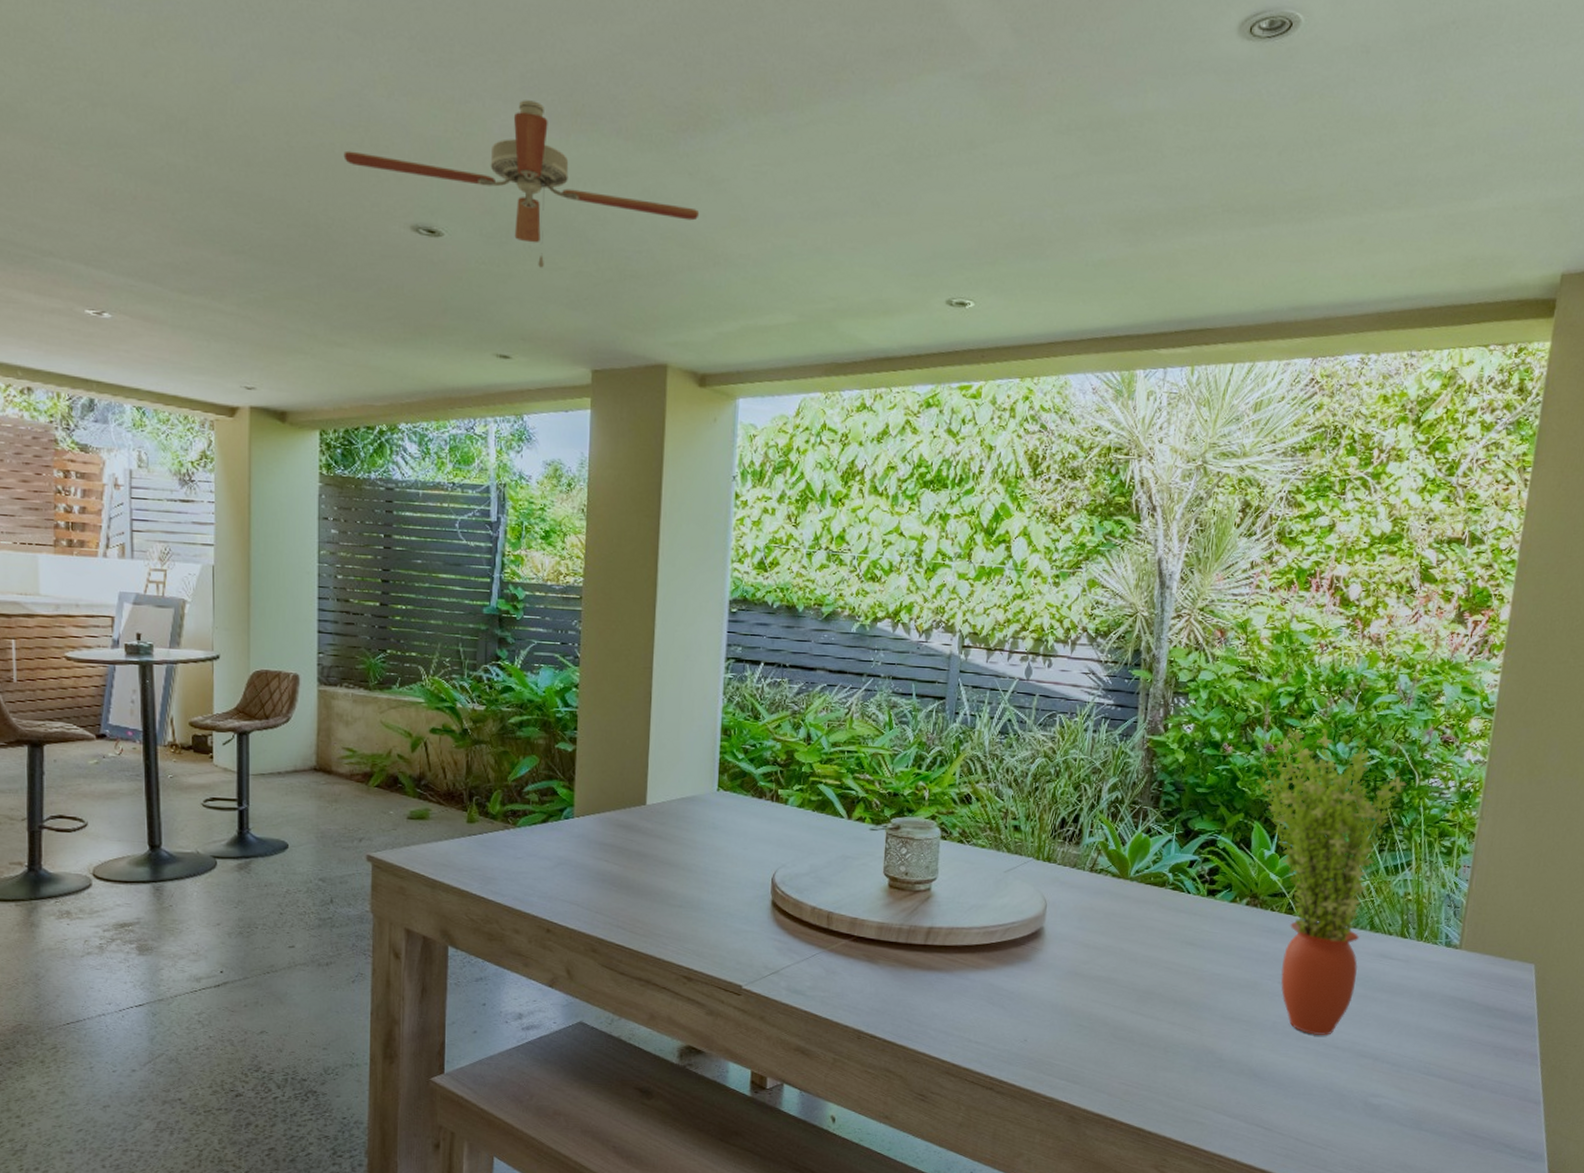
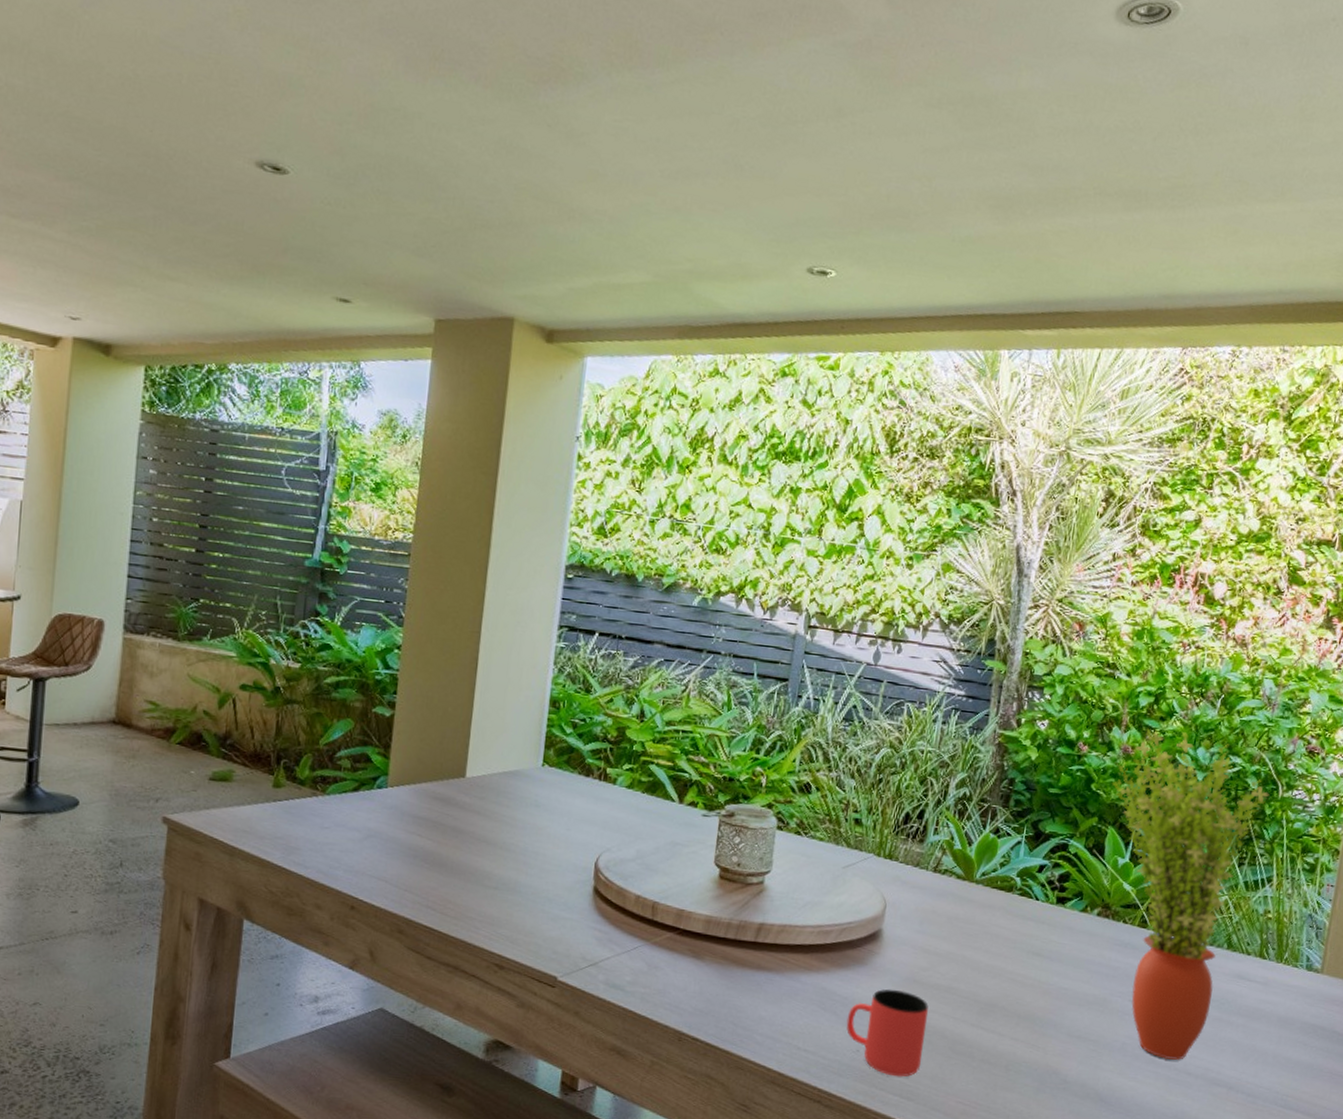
ceiling fan: present [343,100,700,268] -> none [190,41,557,212]
cup: none [1013,982,1091,1063] -> present [846,989,929,1077]

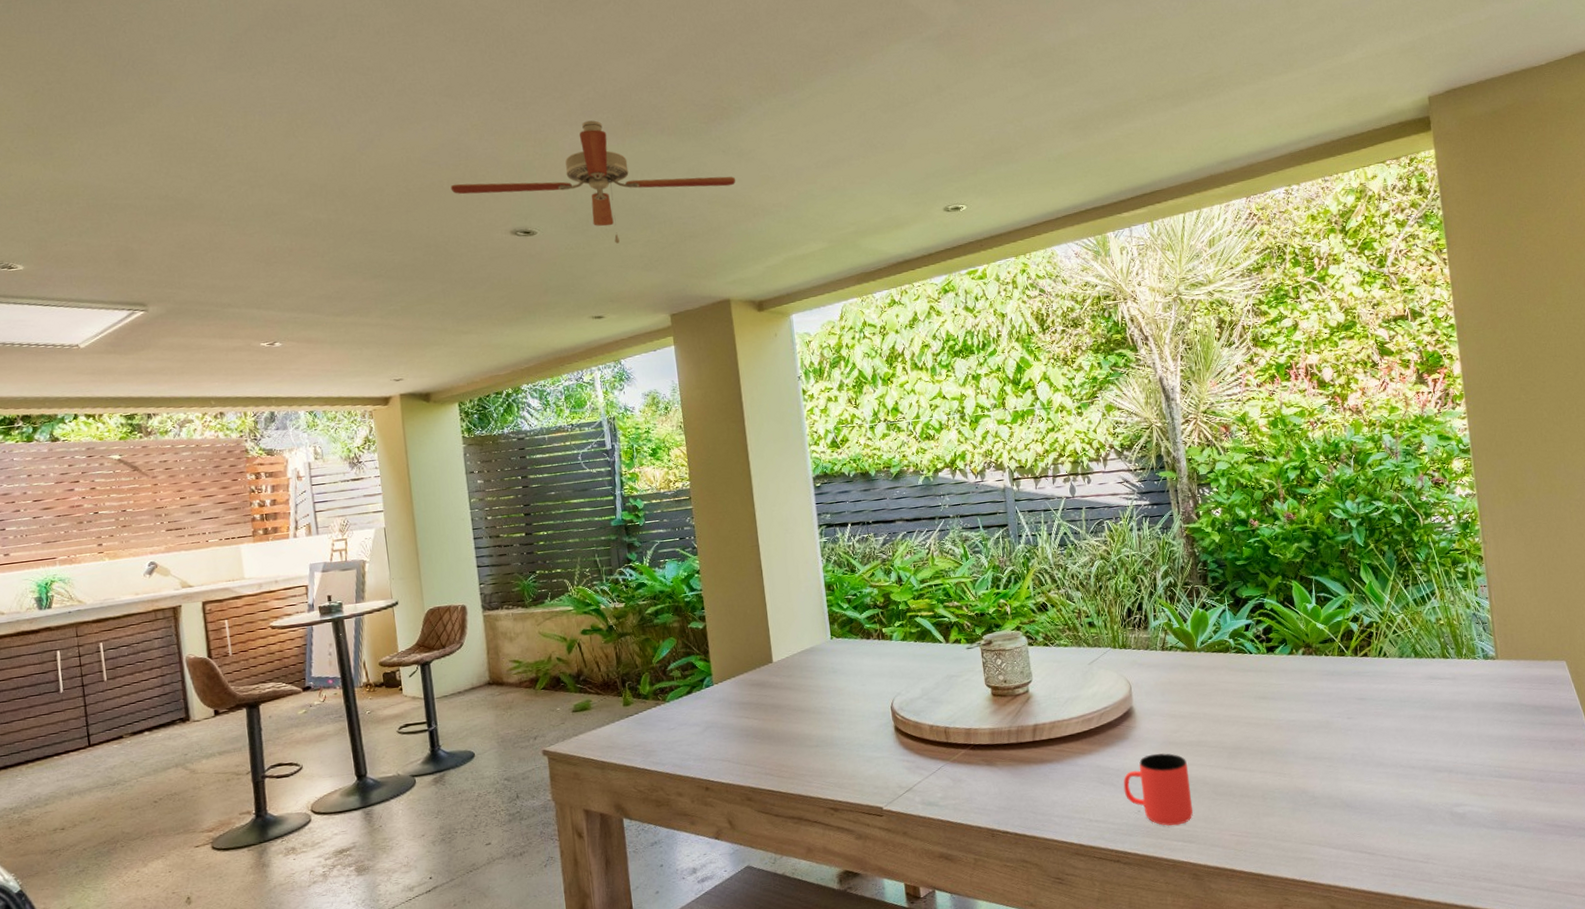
ceiling fan: none [190,41,557,212] -> present [450,120,736,244]
potted plant: present [1111,728,1269,1060] -> none [1284,491,1416,761]

